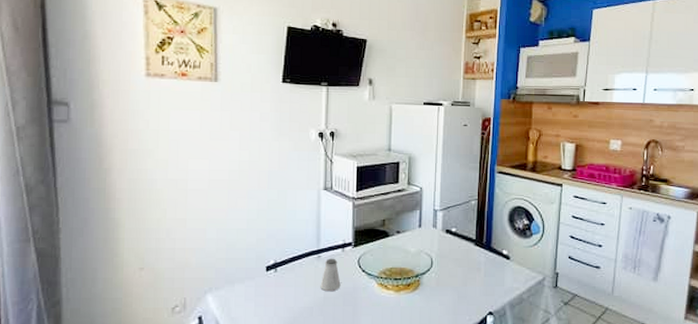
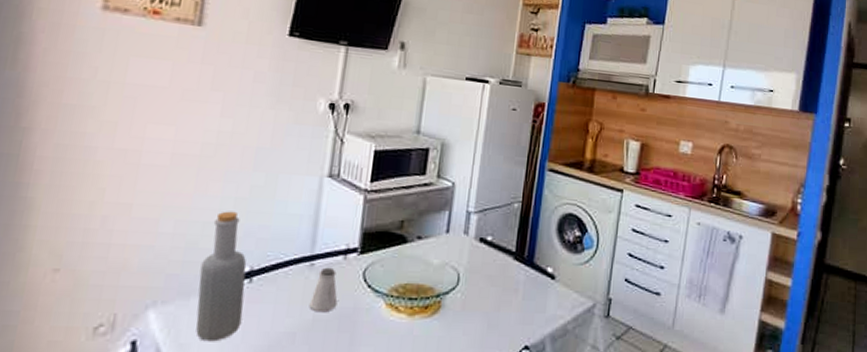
bottle: none [239,220,273,316] -> present [195,211,247,342]

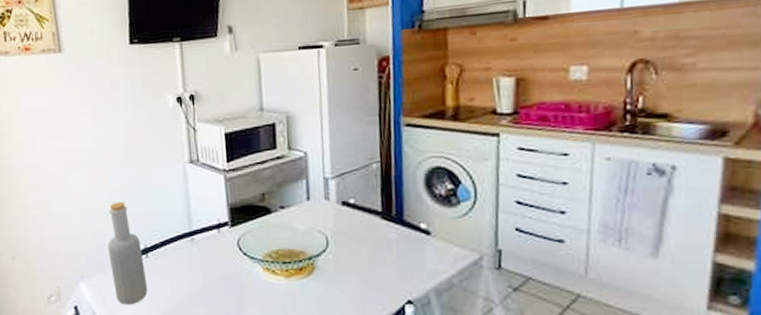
saltshaker: present [309,267,338,313] -> none [197,240,221,279]

